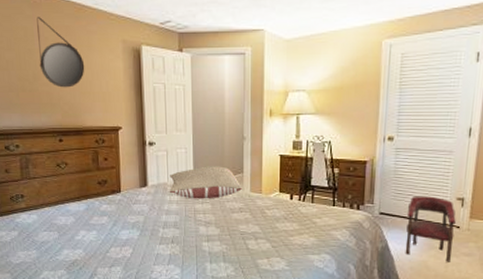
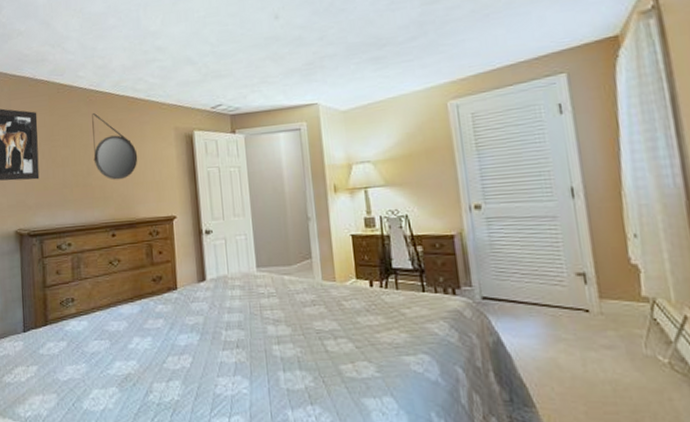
pillow: present [169,166,242,199] -> none [230,252,312,293]
stool: present [405,196,456,262] -> none [516,272,588,359]

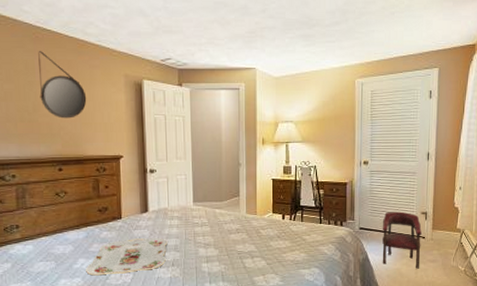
serving tray: none [141,312,230,358] -> present [86,238,168,276]
stool: none [516,272,588,359] -> present [382,211,422,269]

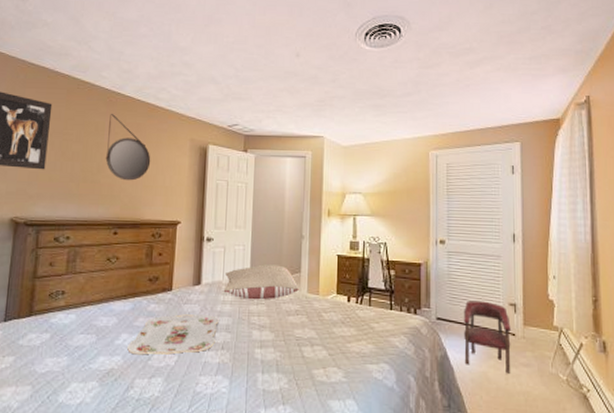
pillow: none [169,191,239,223] -> present [223,264,299,300]

